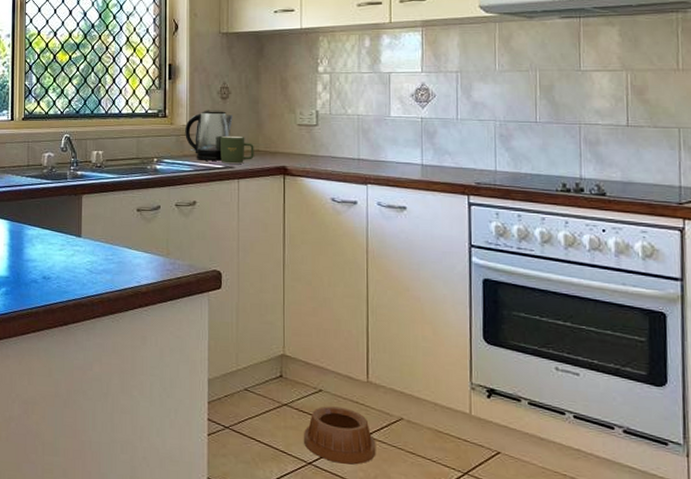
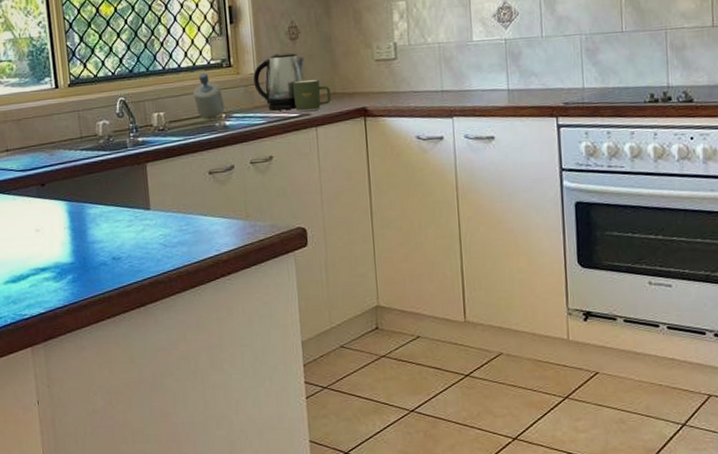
soap dispenser: none [130,120,157,162] -> present [193,72,225,119]
pet bowl: present [304,406,376,465] -> none [404,350,478,406]

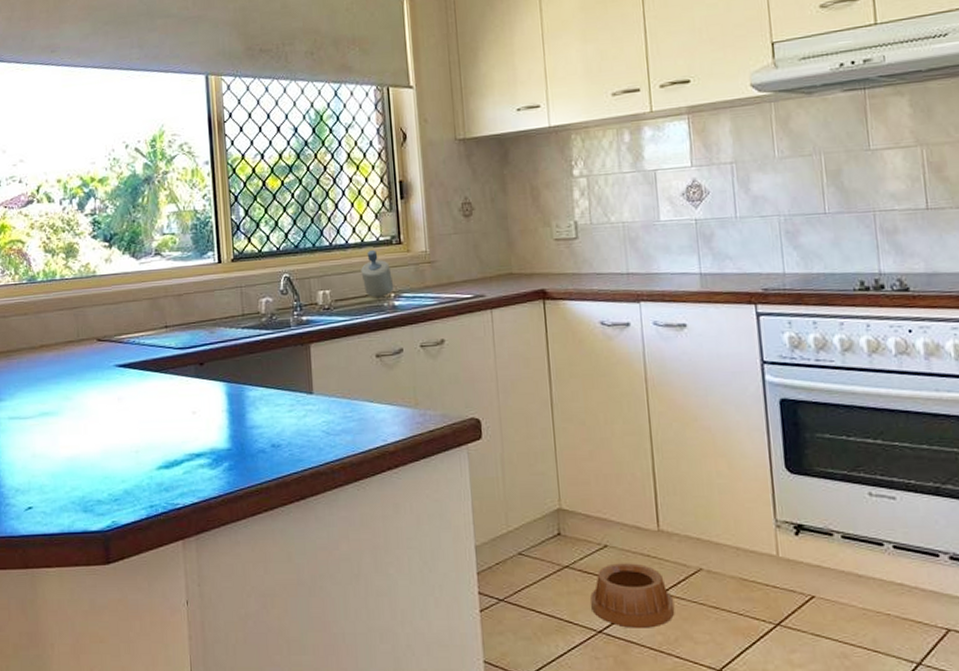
kettle: present [253,52,305,111] -> none [424,230,479,291]
mug: present [293,79,331,112] -> none [466,258,507,293]
pet bowl: none [404,350,478,406] -> present [590,563,675,628]

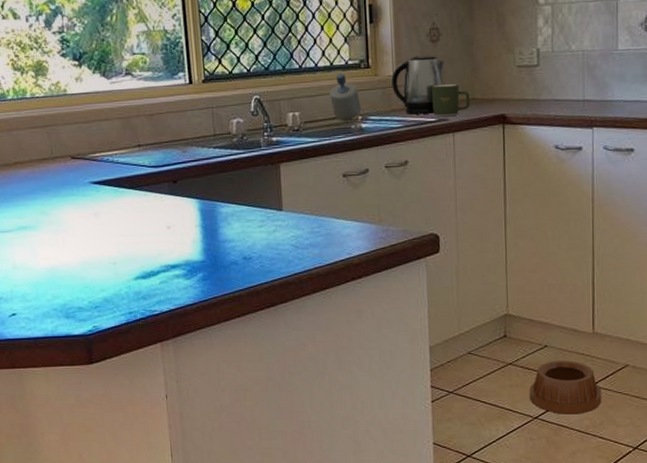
kettle: none [424,230,479,291] -> present [391,55,445,115]
mug: none [466,258,507,293] -> present [432,83,470,117]

